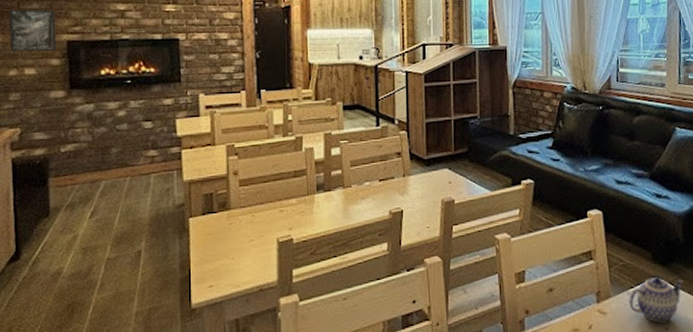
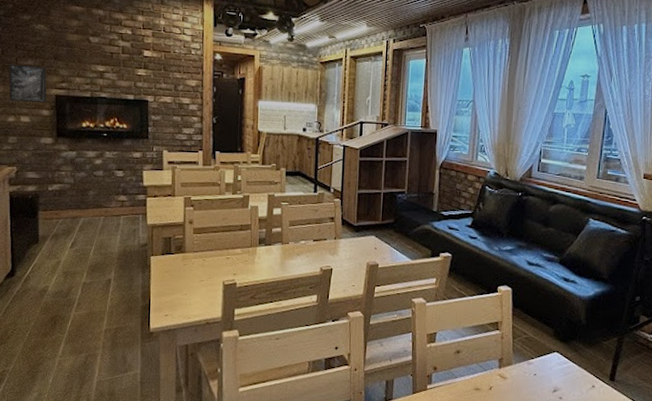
teapot: present [629,276,684,323] -> none [528,351,582,392]

